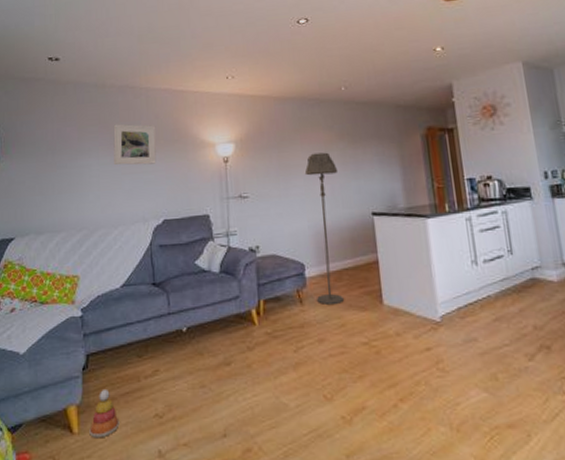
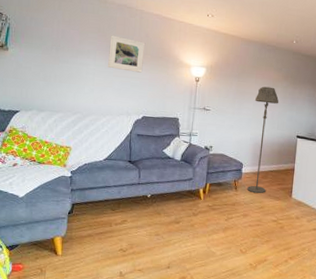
stacking toy: present [89,390,120,439] -> none [70,229,93,260]

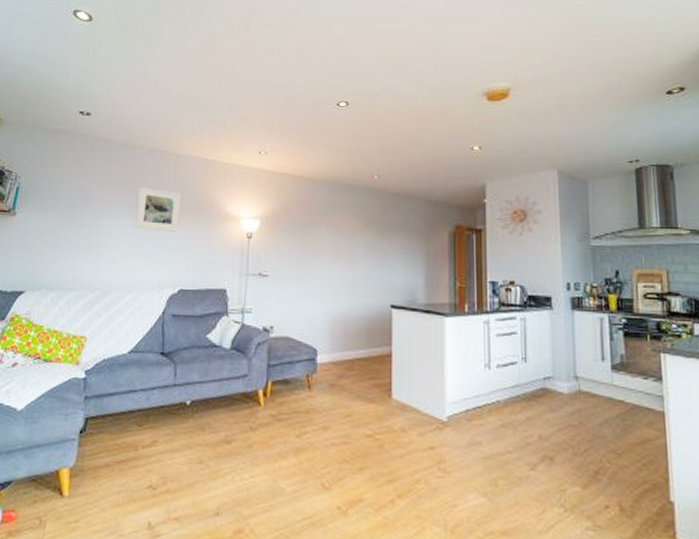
floor lamp: present [247,86,279,193] -> none [326,239,362,393]

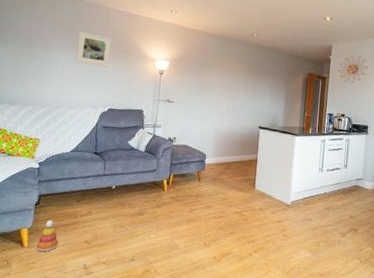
stacking toy: none [79,455,112,504] -> present [35,220,59,252]

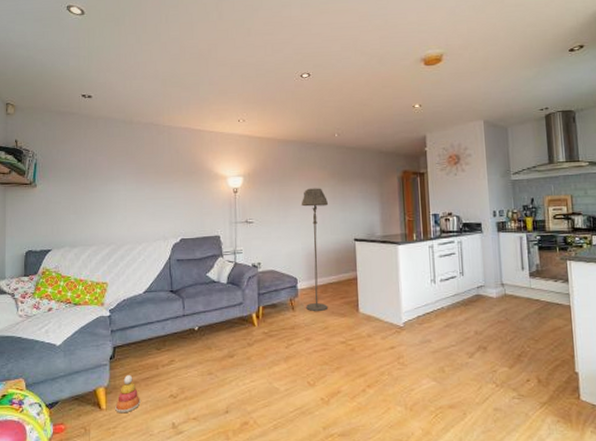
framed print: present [76,31,112,67] -> none [139,156,177,192]
floor lamp: none [211,78,241,185] -> present [301,188,329,311]

